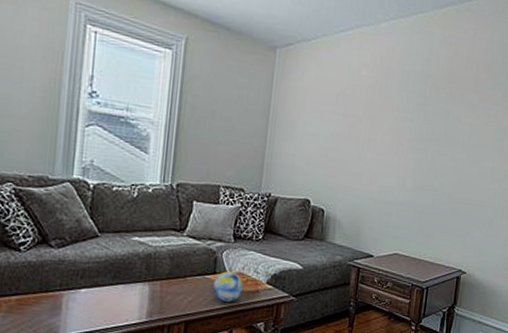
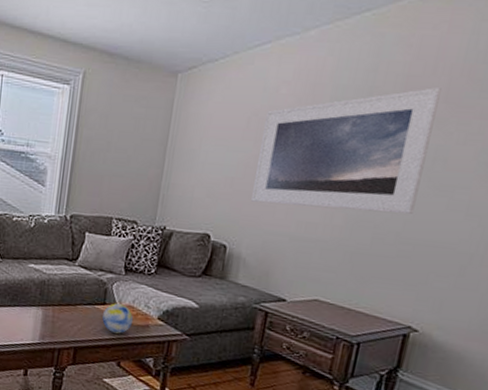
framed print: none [343,79,472,179] -> present [251,87,441,214]

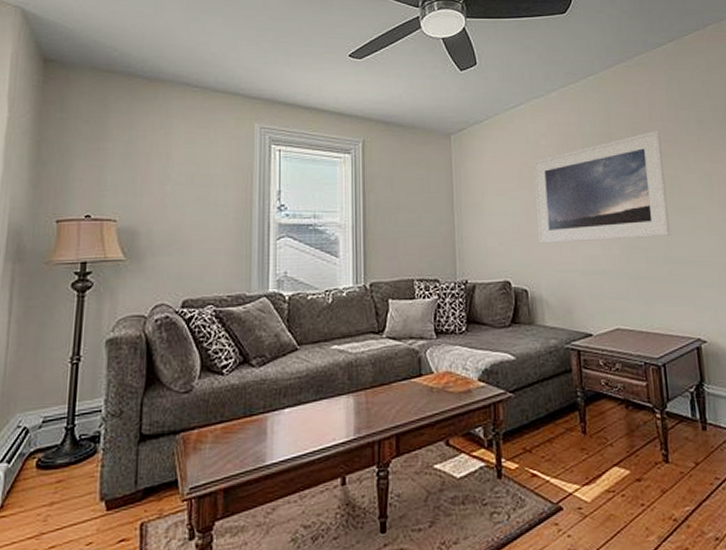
decorative ball: present [102,303,133,334] -> none [421,372,453,407]

